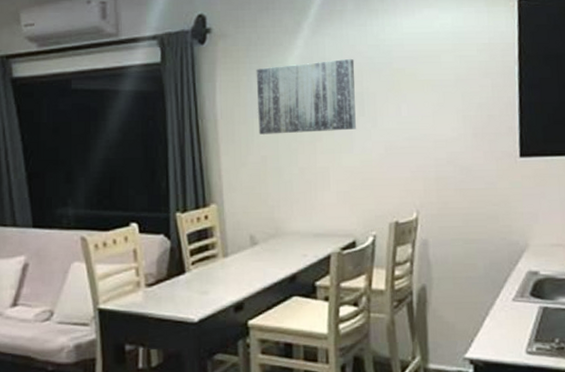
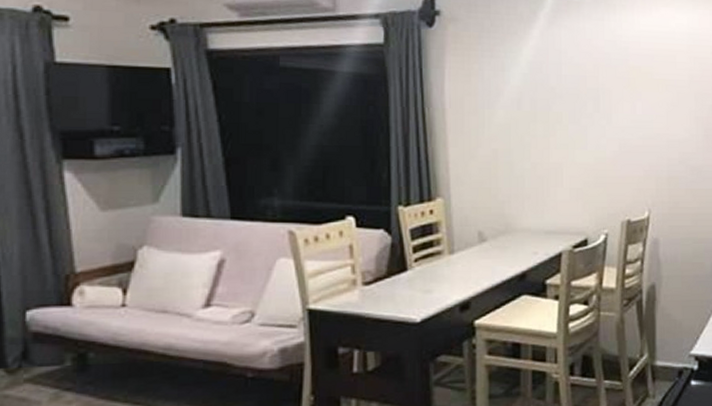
wall art: present [256,58,356,135] -> none [488,52,591,127]

